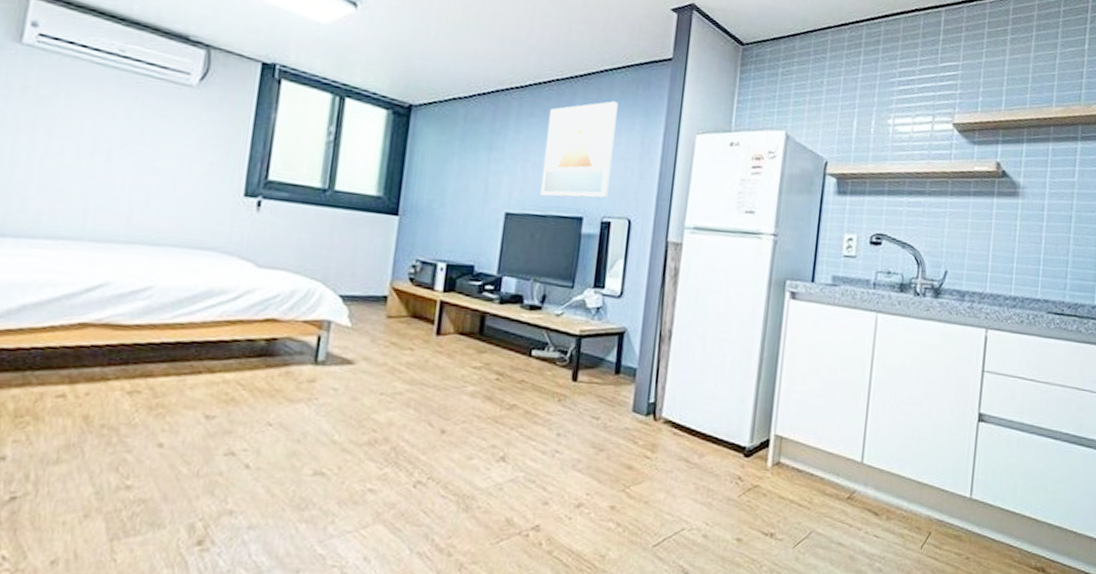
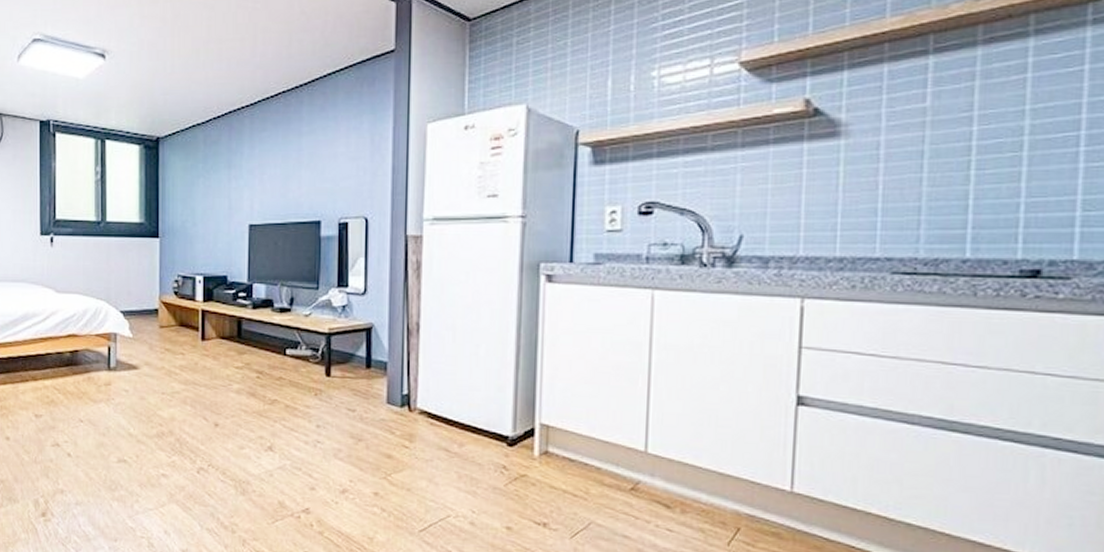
wall art: present [541,101,618,198] -> none [278,103,344,204]

